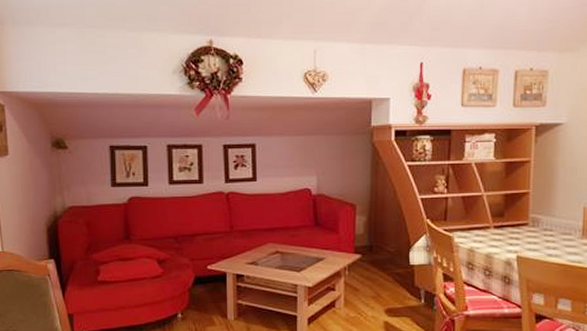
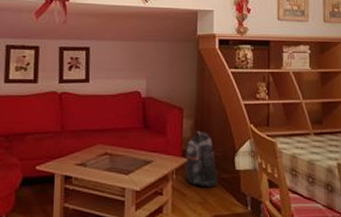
backpack: none [358,227,391,283] -> present [185,130,218,188]

